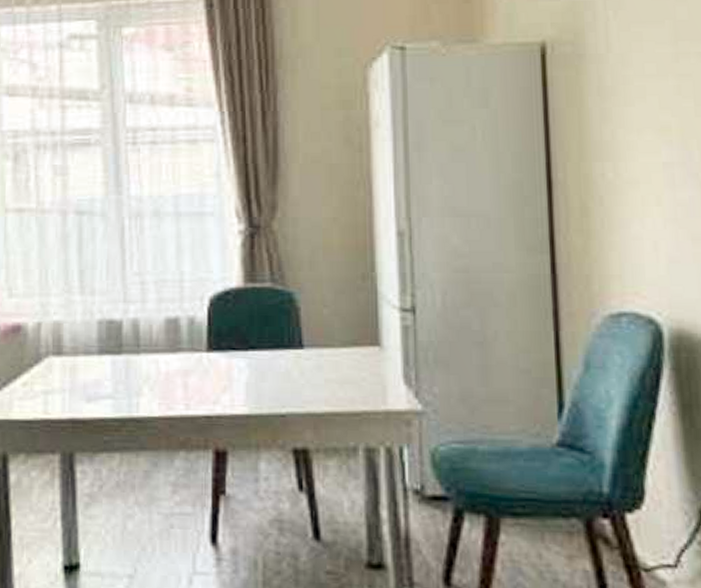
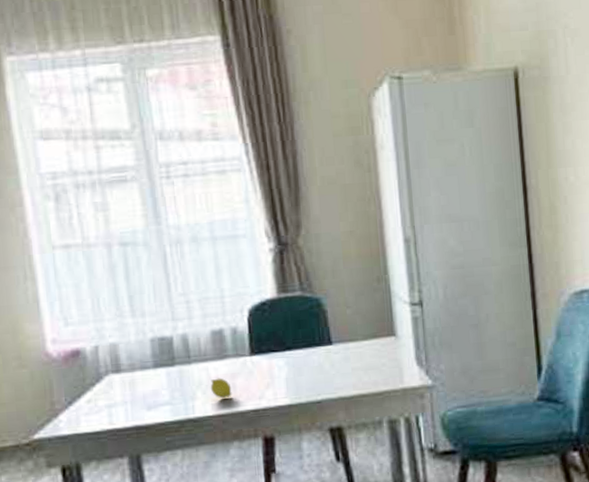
fruit: none [159,373,183,399] -> present [210,378,232,399]

